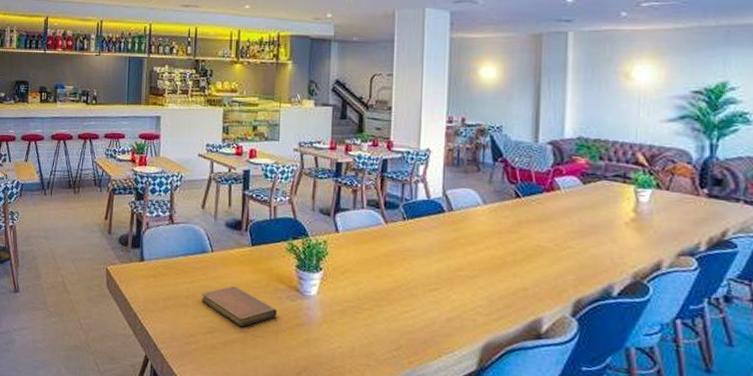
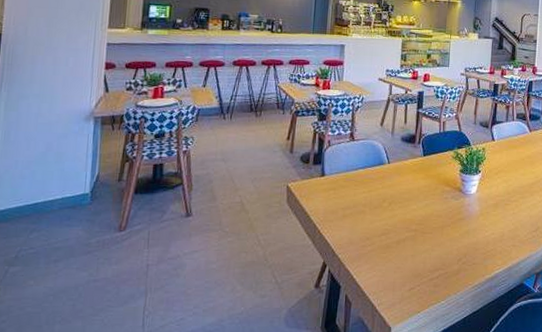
notebook: present [202,286,278,327] -> none [378,192,444,227]

